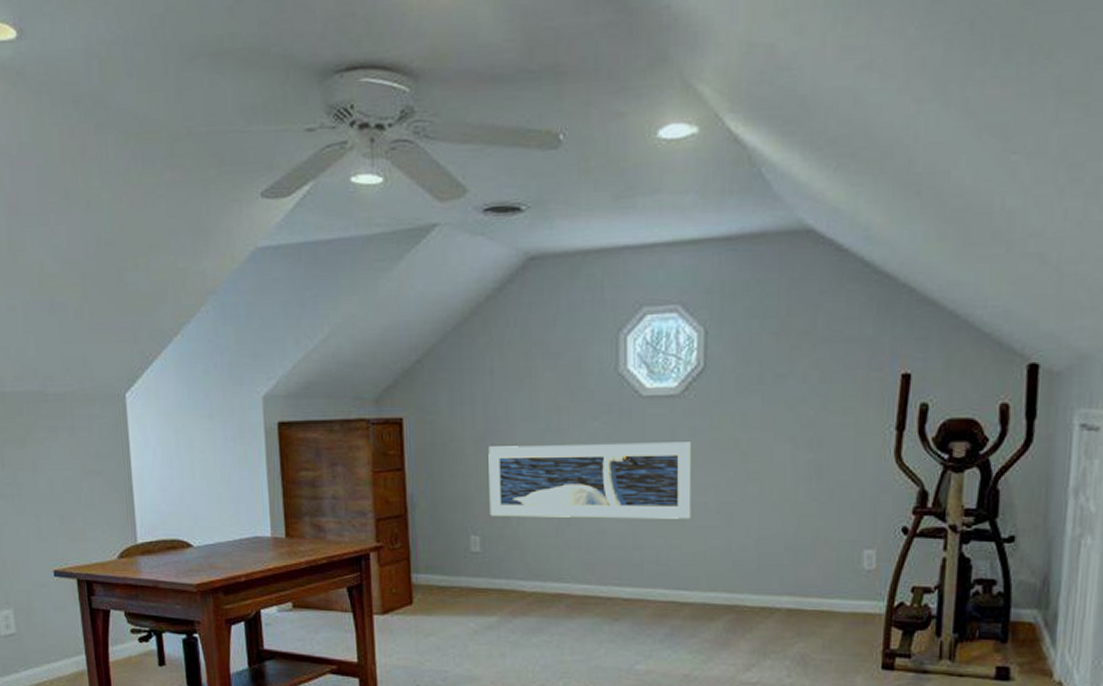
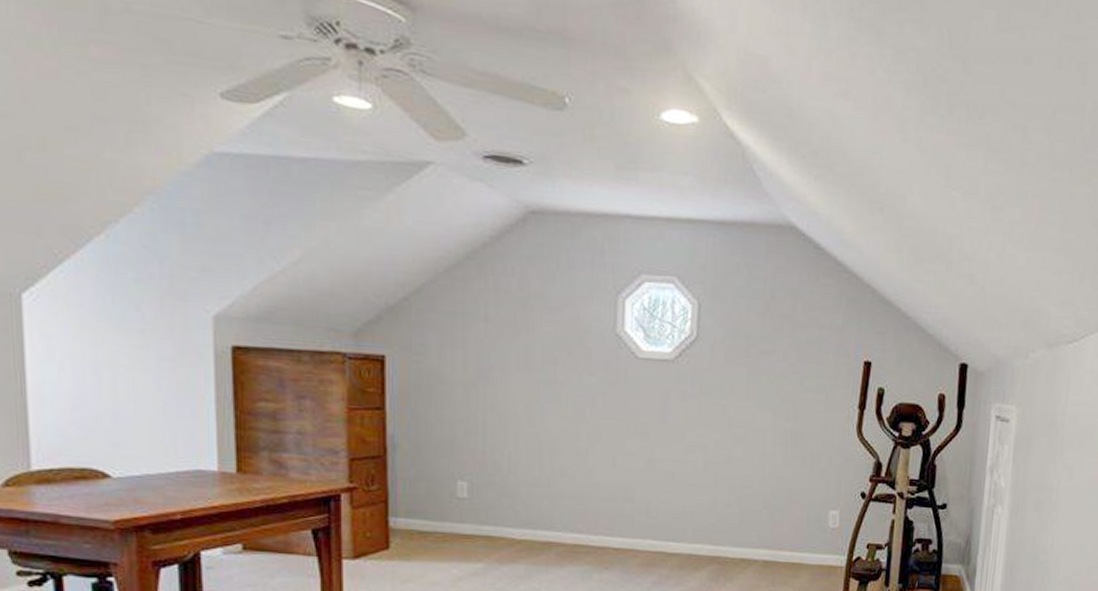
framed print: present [488,442,692,519] -> none [479,392,684,476]

